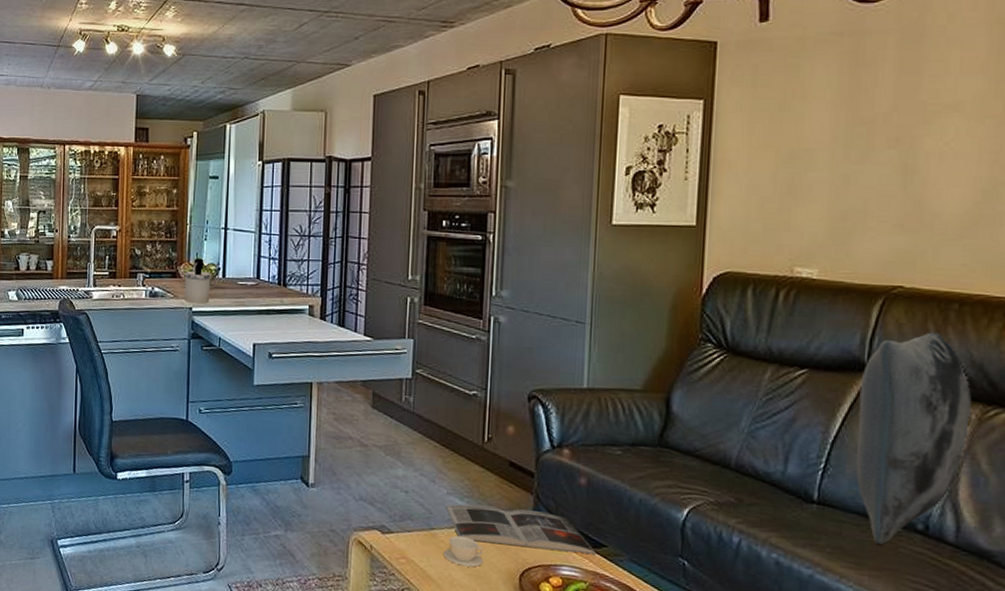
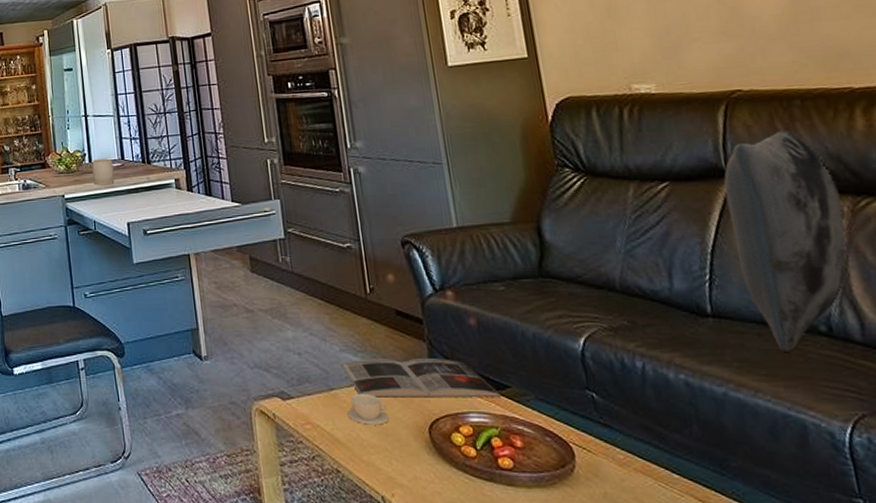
soap dispenser: present [183,258,212,305] -> none [53,146,80,192]
mug: none [224,275,247,303] -> present [92,158,115,186]

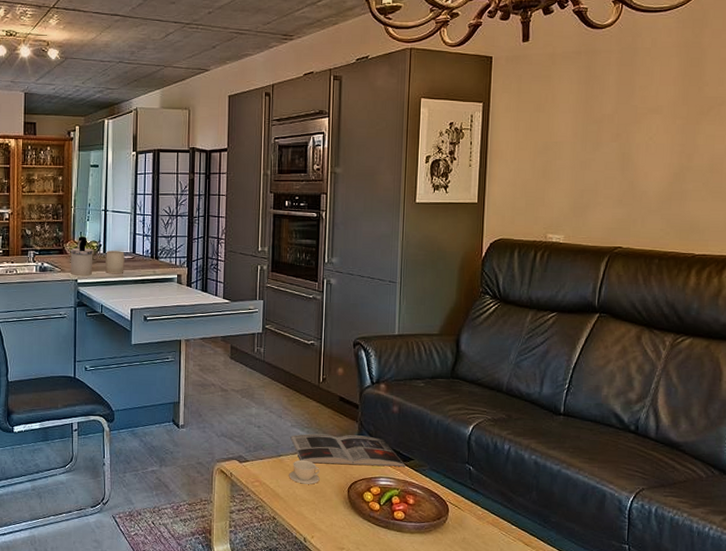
soap dispenser: none [53,146,80,192] -> present [70,236,95,277]
pillow: present [723,130,849,353] -> none [590,281,667,444]

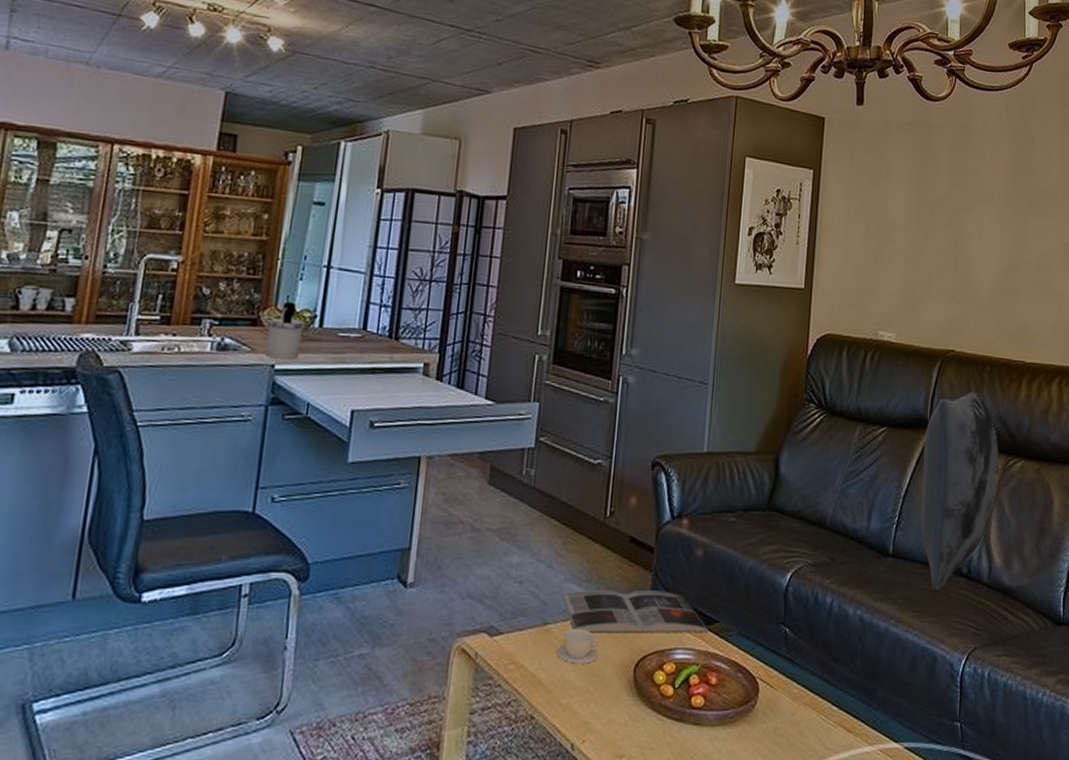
mug: present [105,250,125,274] -> none [319,324,351,360]
pillow: none [590,281,667,444] -> present [921,391,999,592]

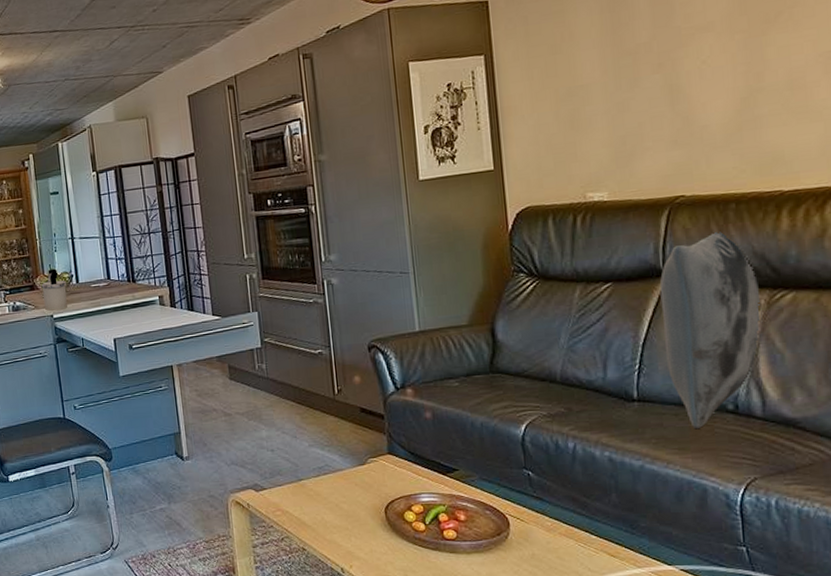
teacup: present [557,628,599,664] -> none [314,482,350,509]
magazine: present [562,590,709,632] -> none [309,448,450,484]

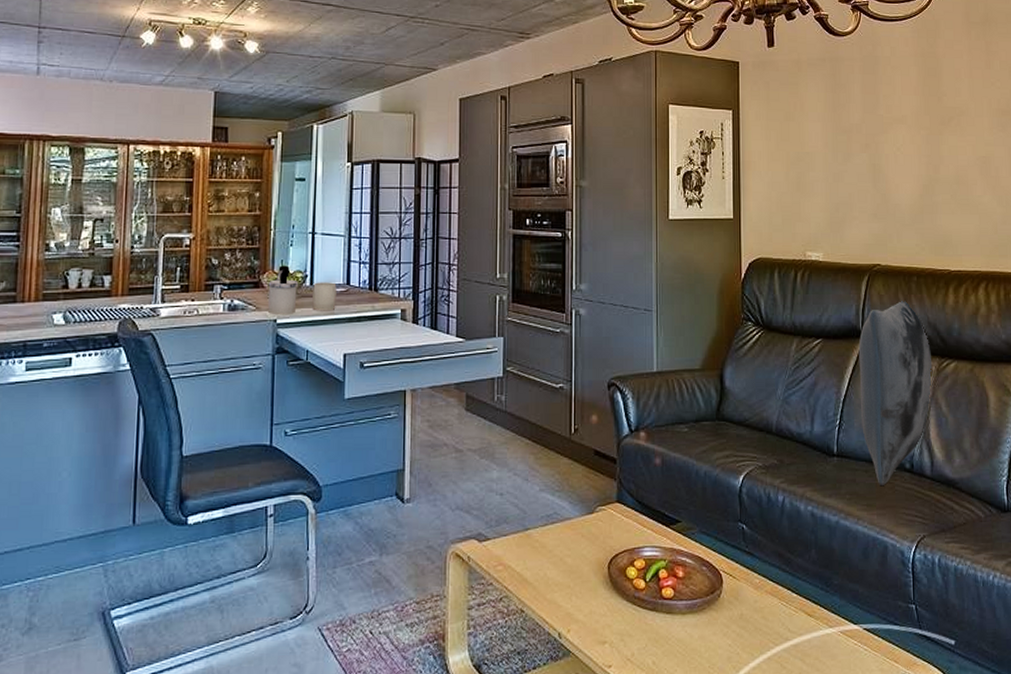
mug: none [79,278,101,305] -> present [312,282,337,311]

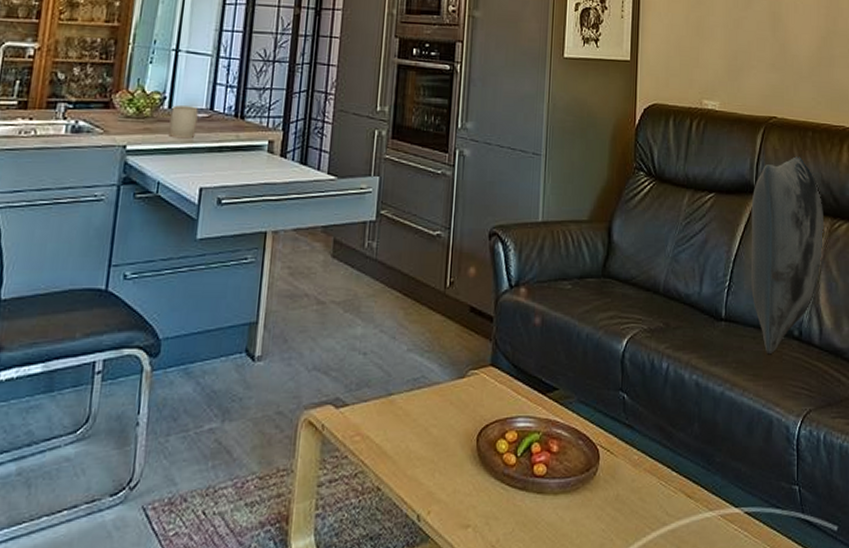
soap dispenser: present [267,265,299,316] -> none [116,84,156,142]

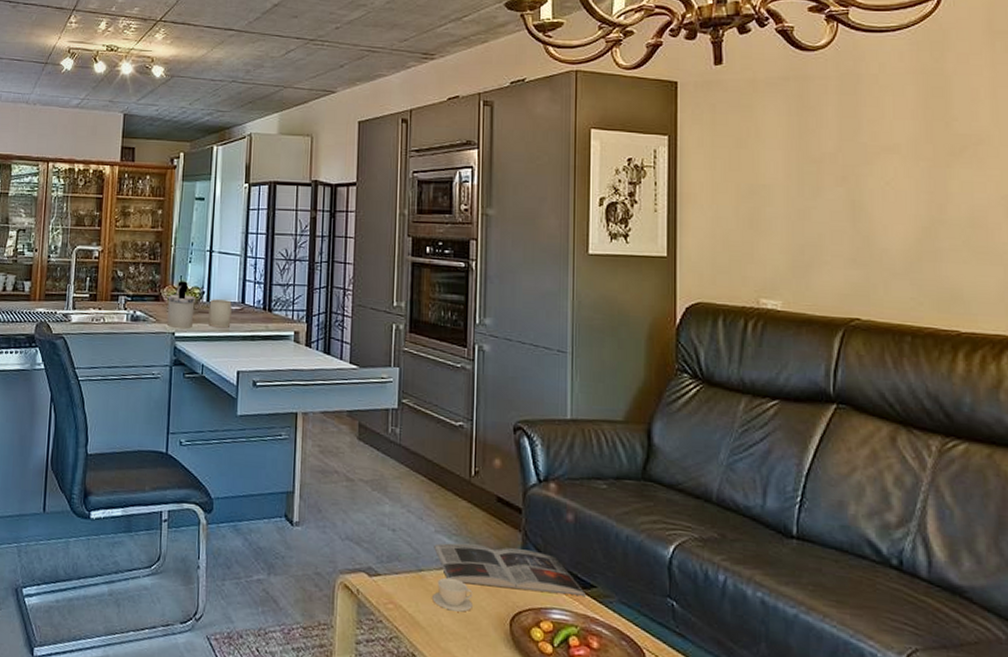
soap dispenser: none [116,84,156,142] -> present [166,281,196,330]
teacup: none [401,398,442,434] -> present [432,577,473,612]
magazine: none [405,359,549,401] -> present [434,543,586,596]
pillow: present [750,156,825,355] -> none [828,364,933,582]

